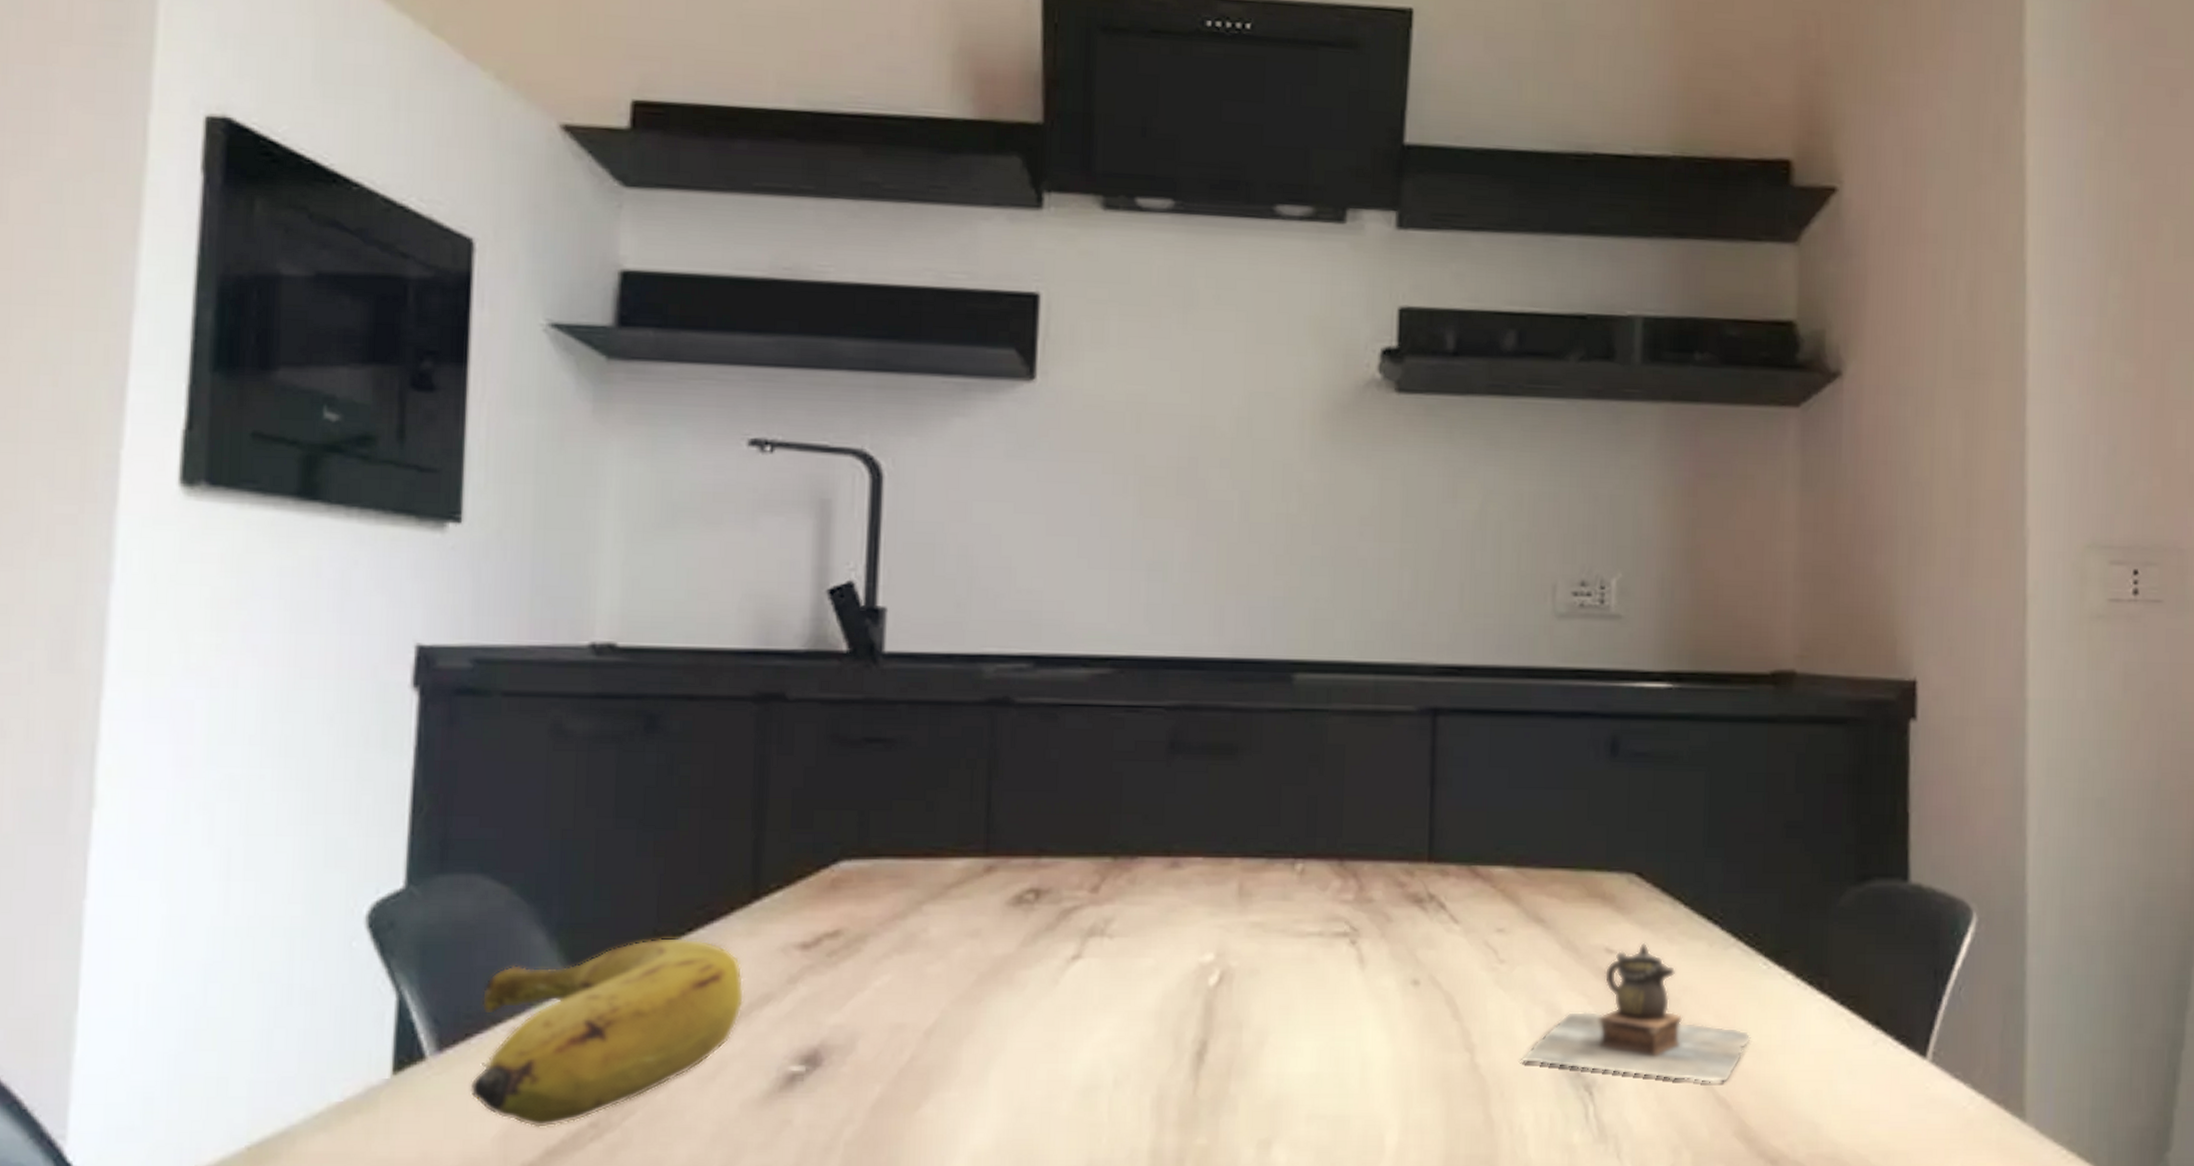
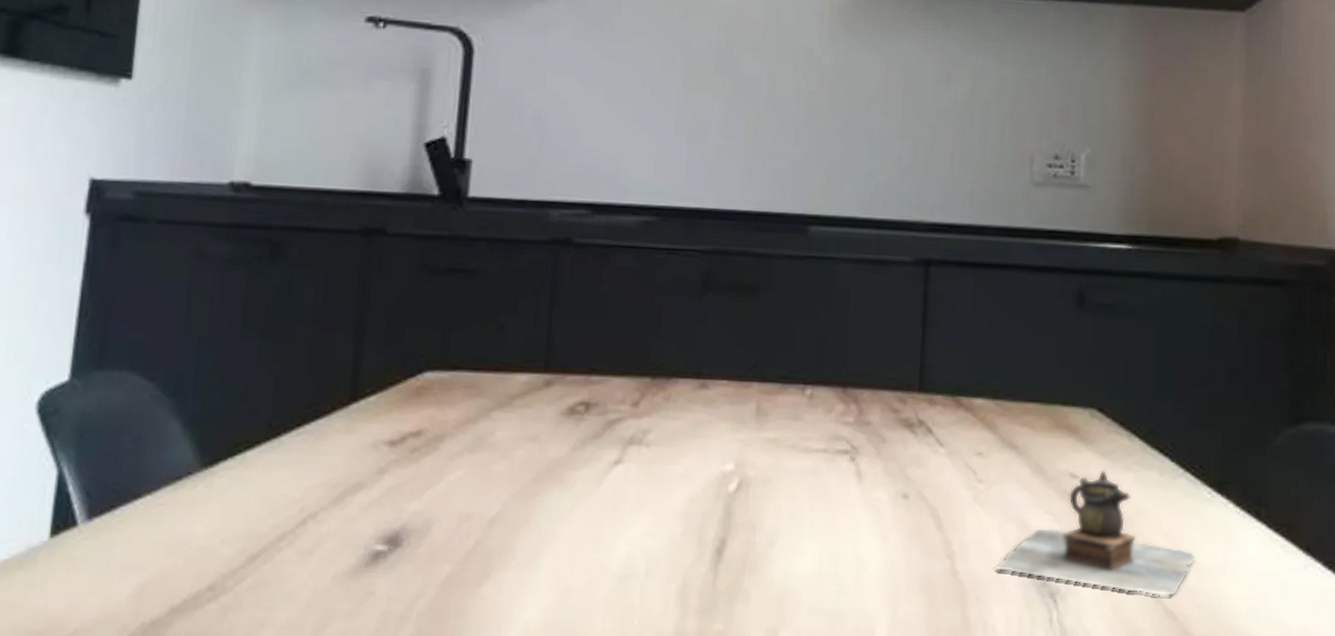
banana: present [469,937,745,1127] -> none [111,431,341,589]

